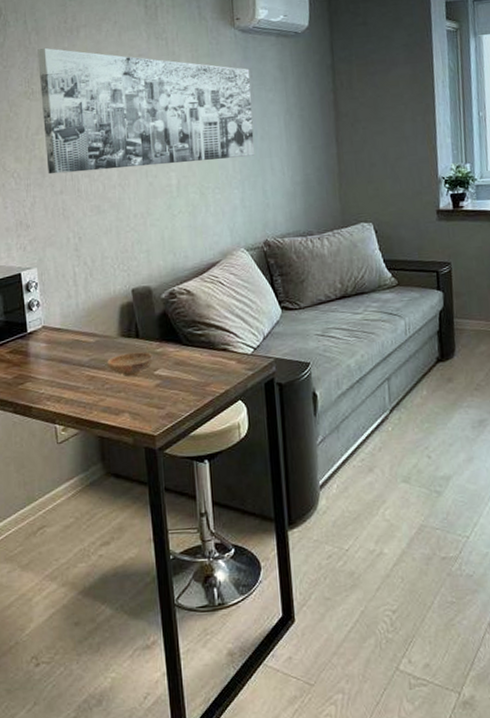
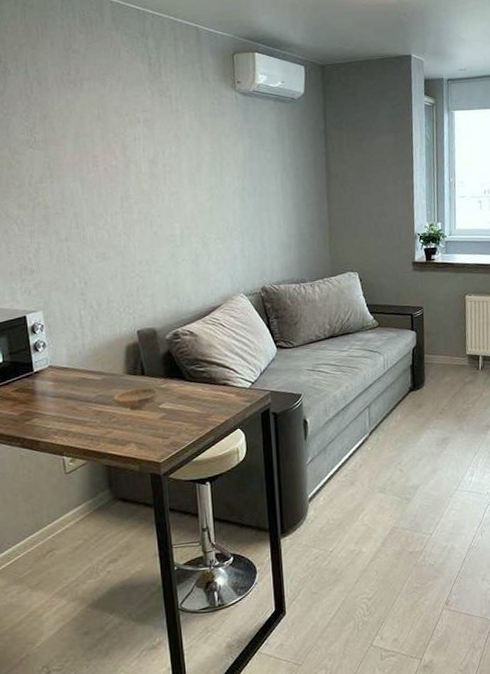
wall art: present [37,47,255,175] -> none [40,98,254,222]

